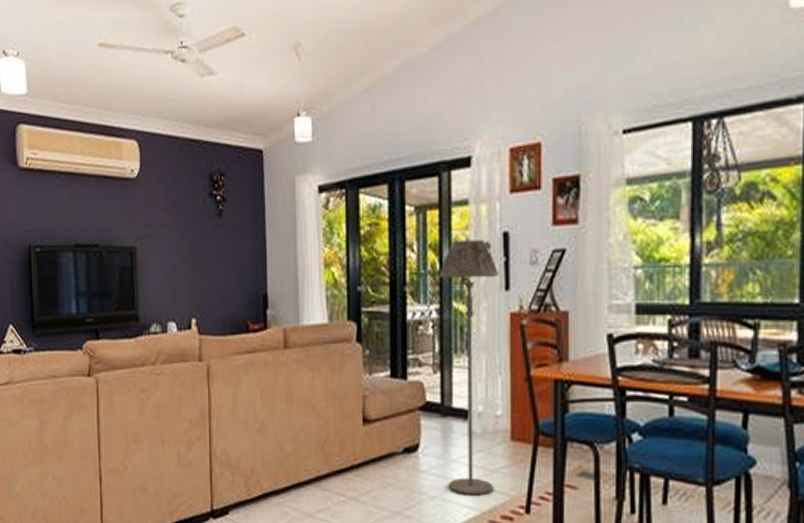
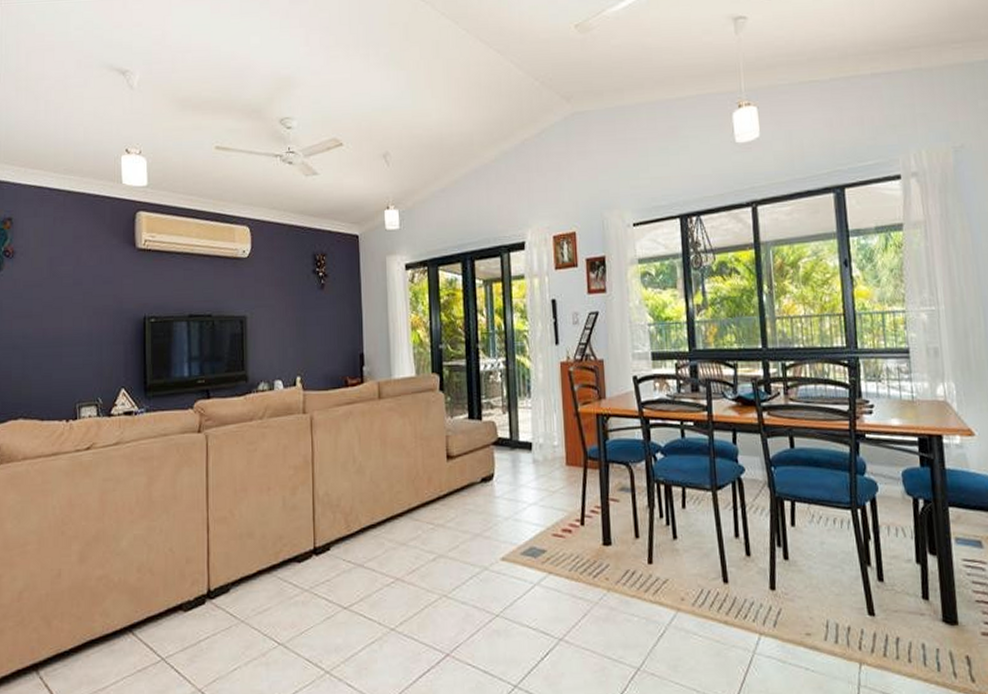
floor lamp: present [439,240,498,496] -> none [504,305,555,514]

